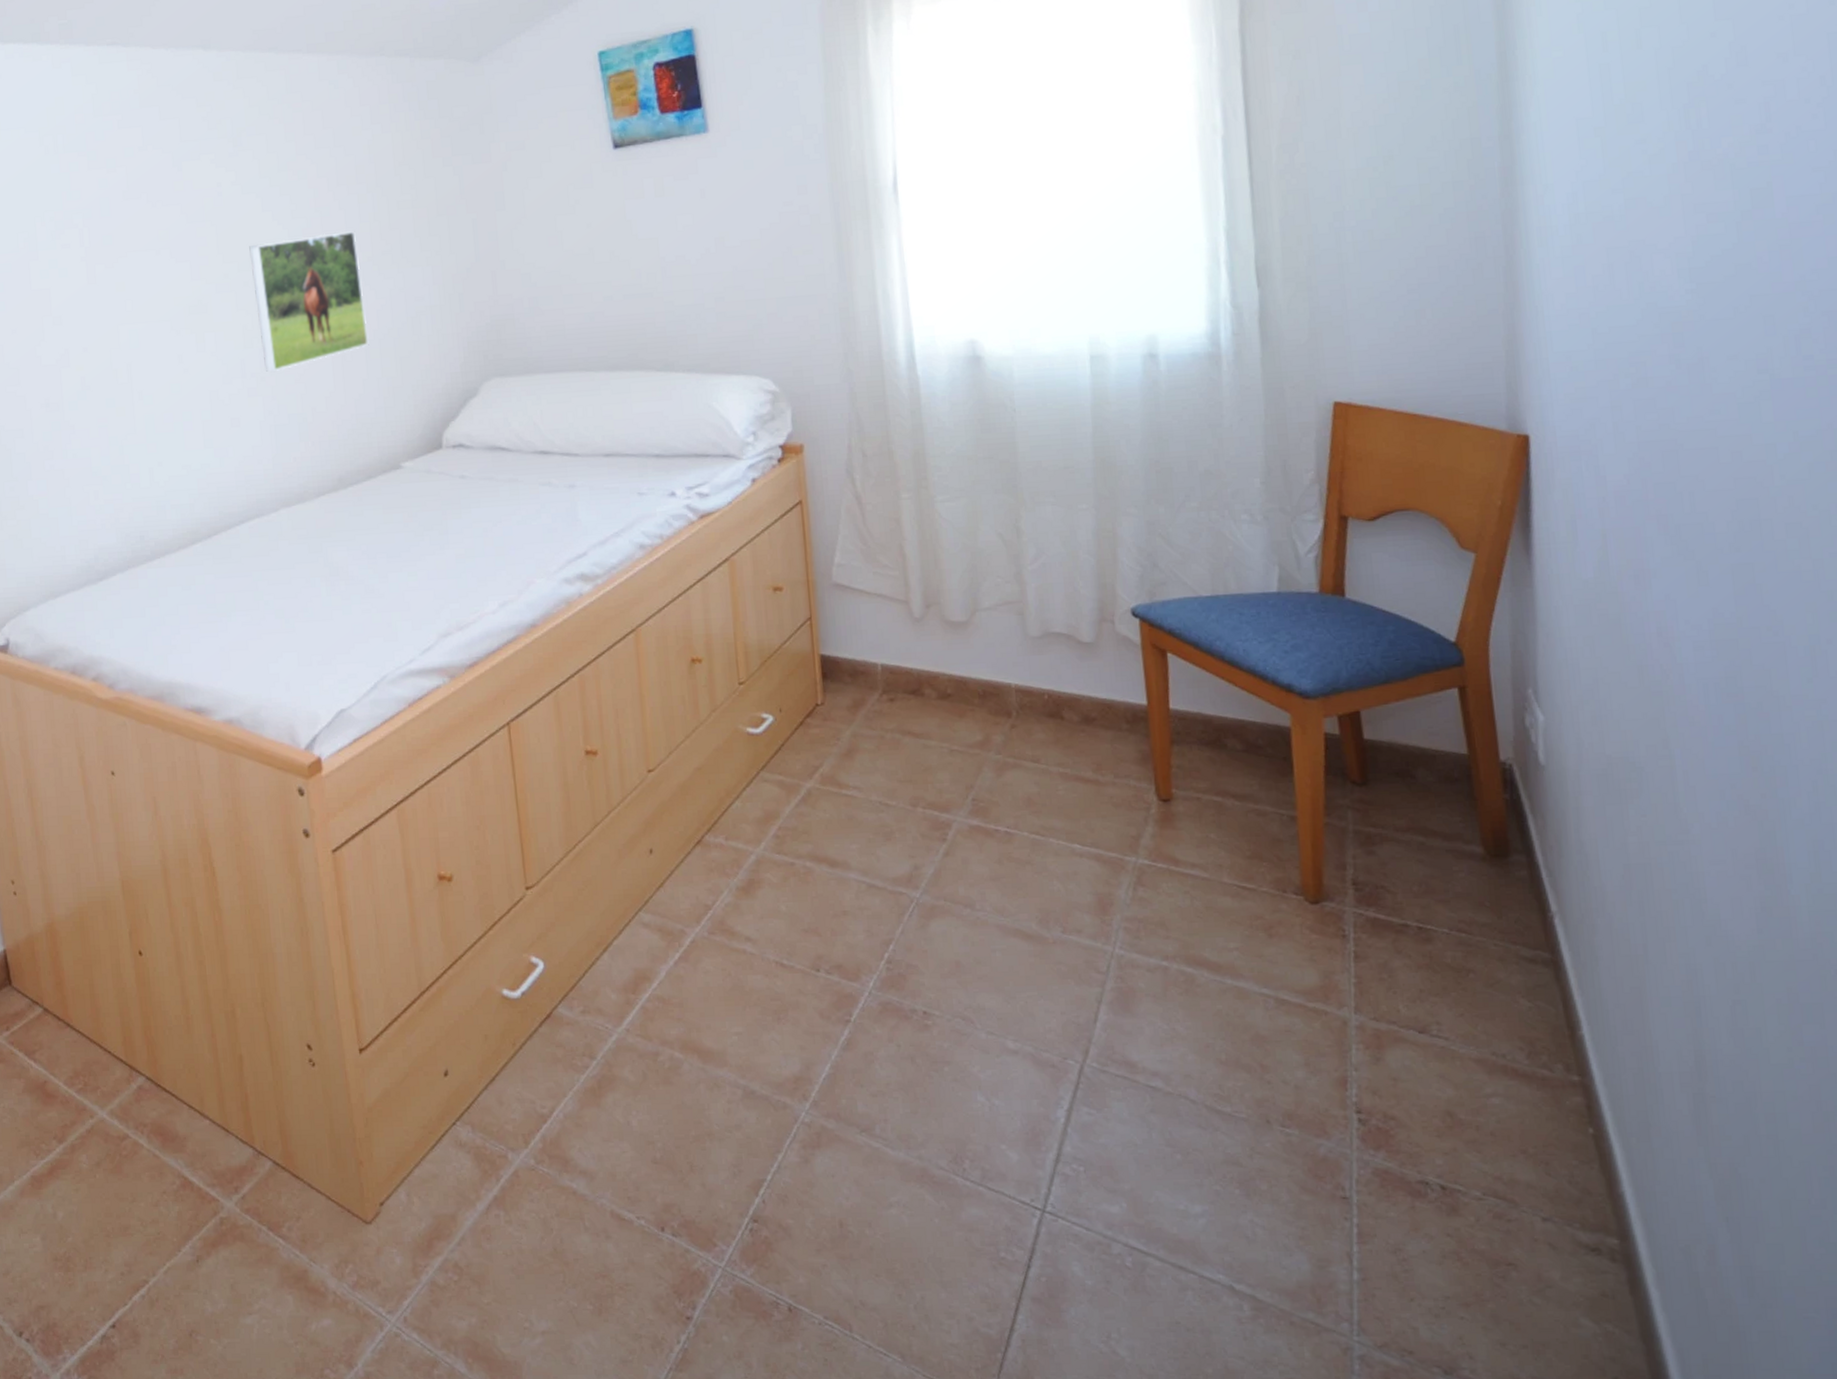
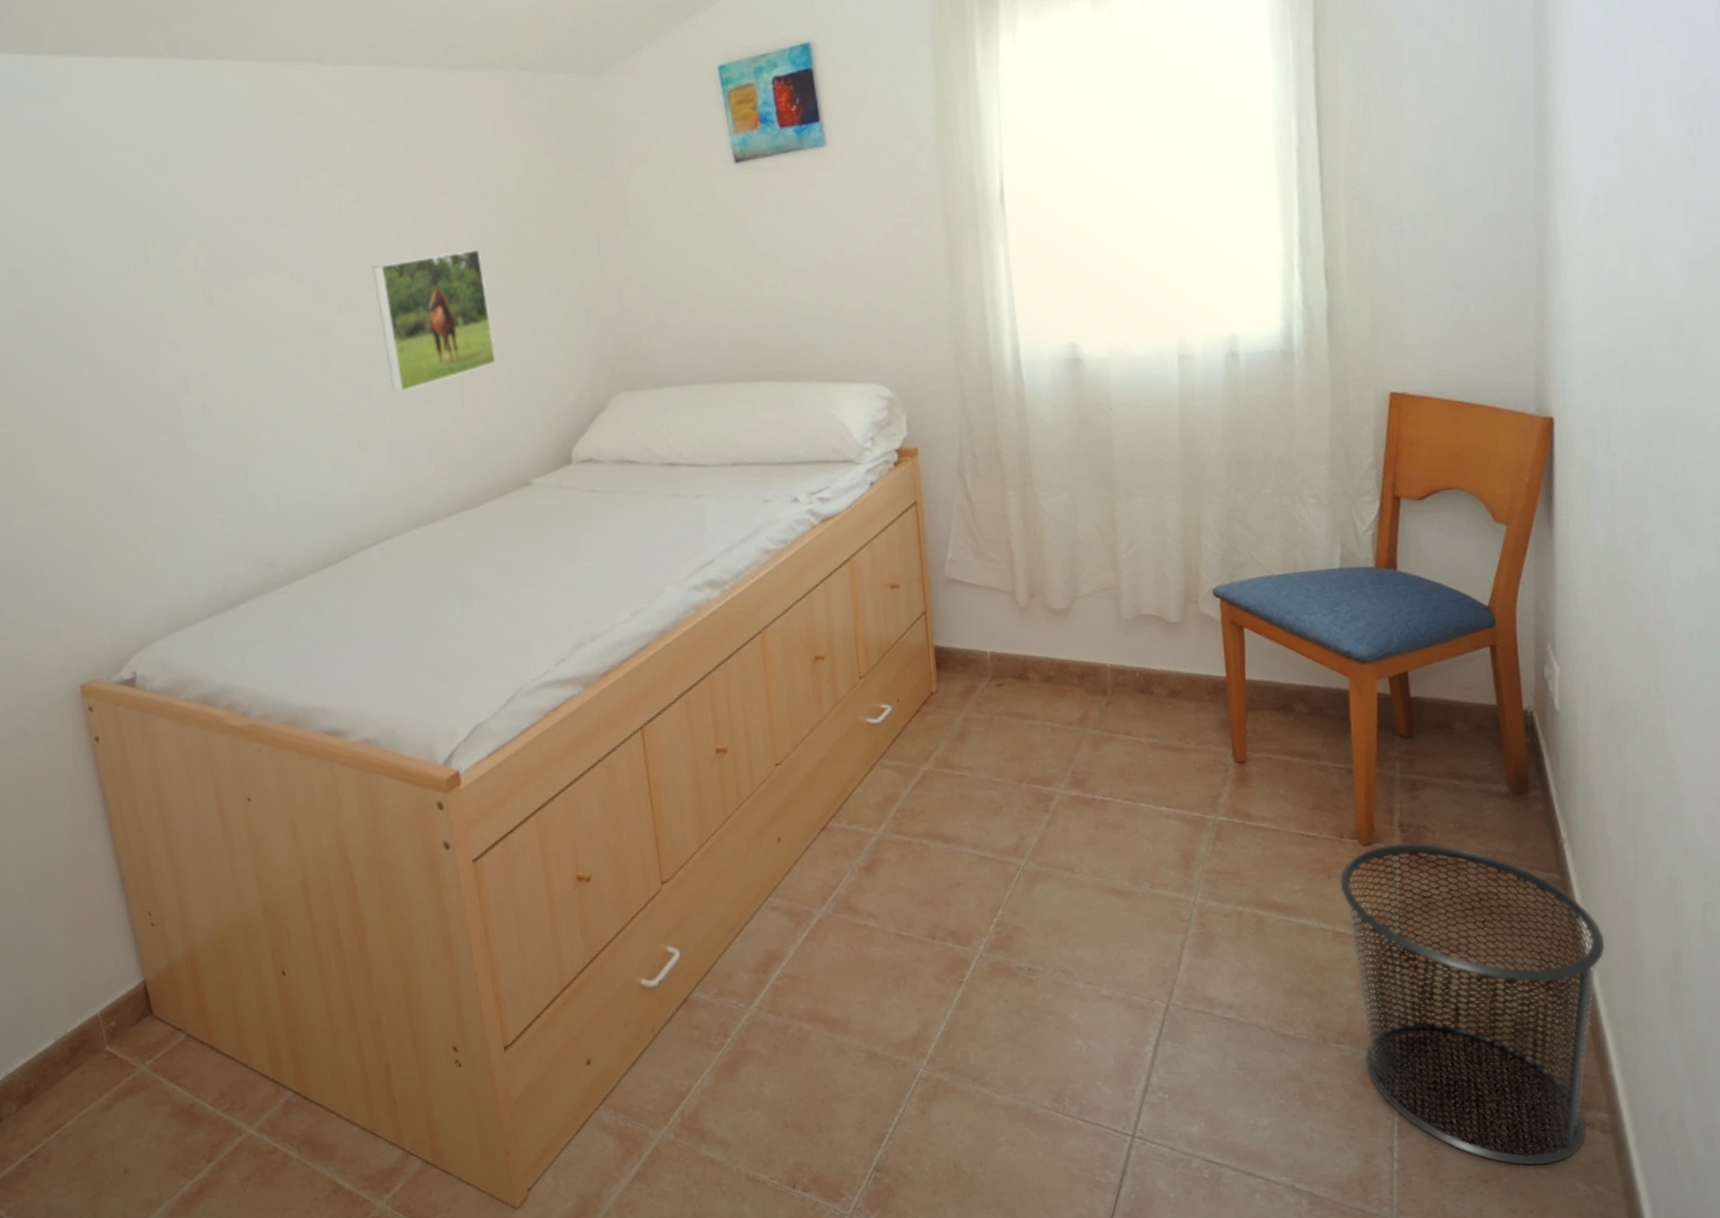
waste bin: none [1282,904,1609,1292] -> present [1339,843,1605,1166]

